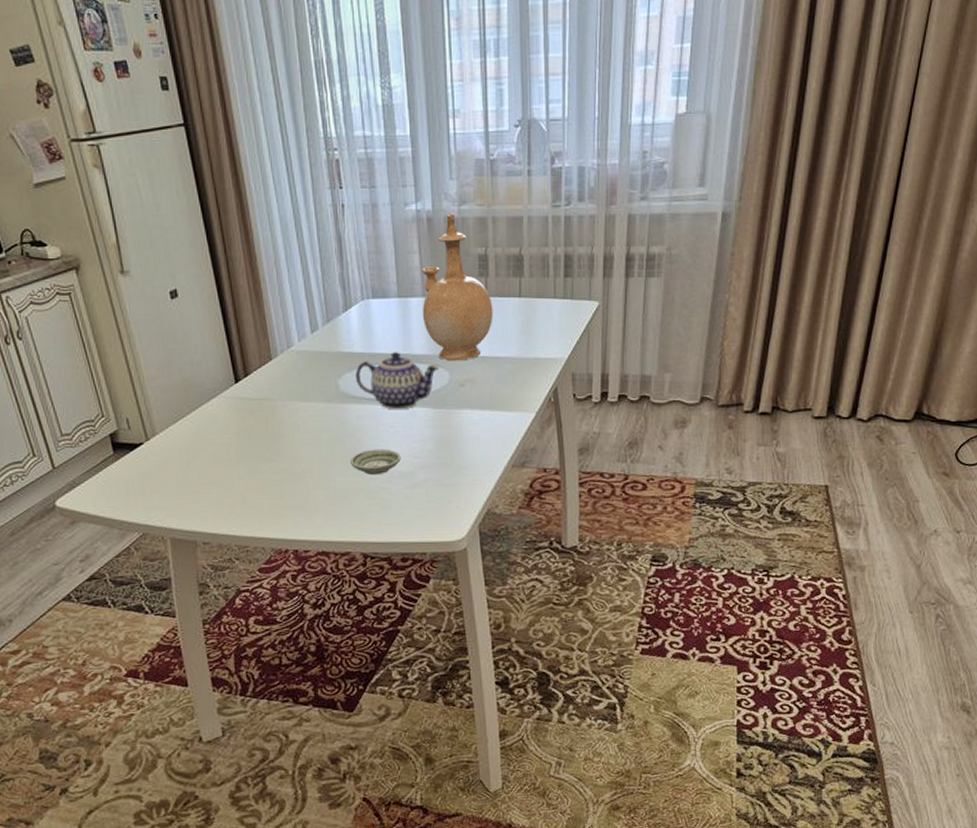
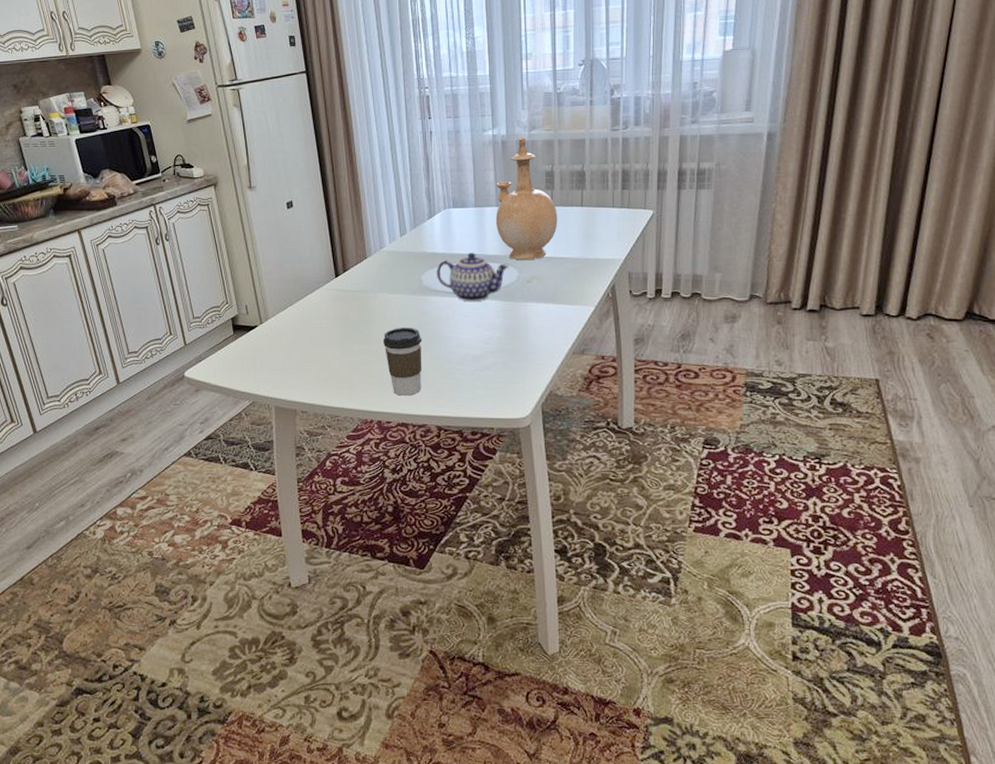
coffee cup: none [295,441,343,521] -> present [382,328,422,396]
saucer: present [350,449,401,476] -> none [430,335,474,358]

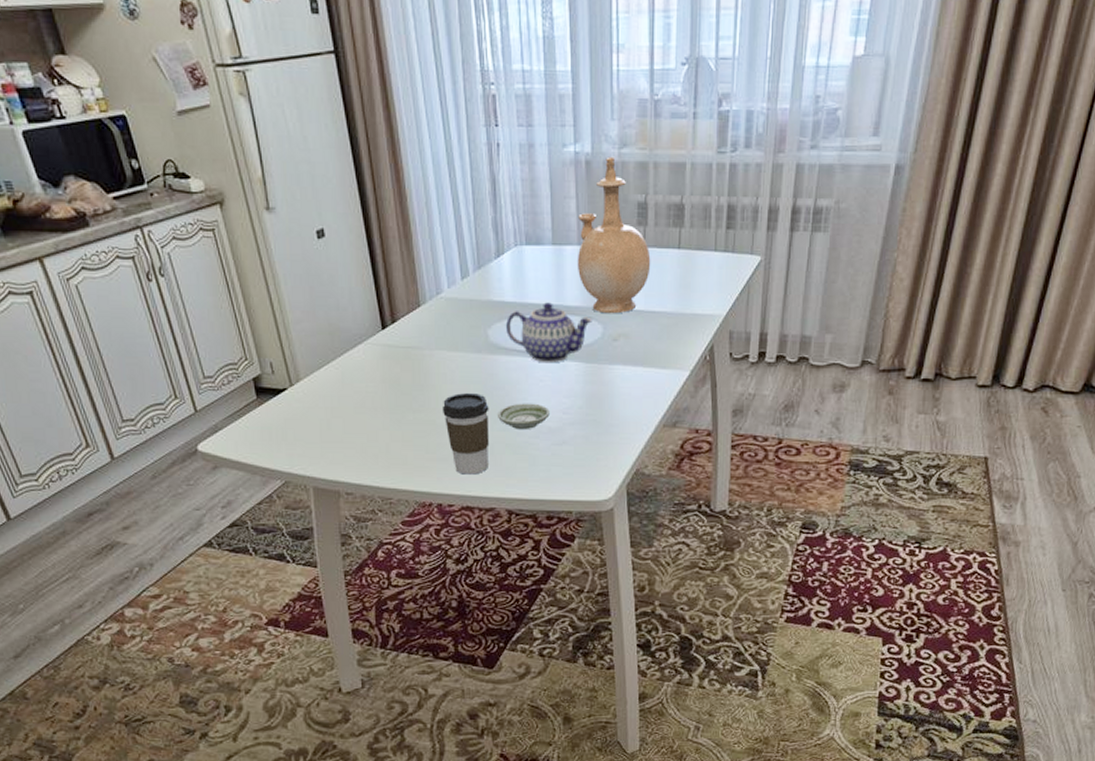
saucer: none [430,335,474,358] -> present [498,403,550,430]

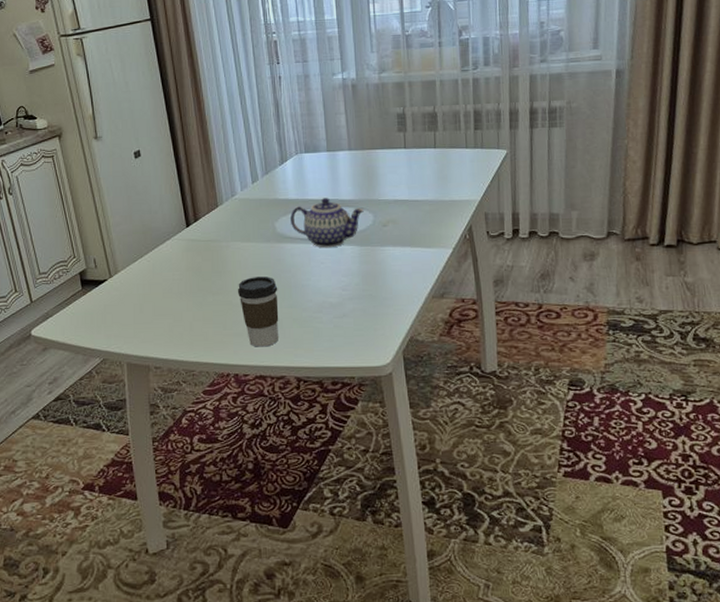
saucer: present [498,403,550,430] -> none [286,282,331,307]
vase: present [577,156,651,314] -> none [348,80,412,205]

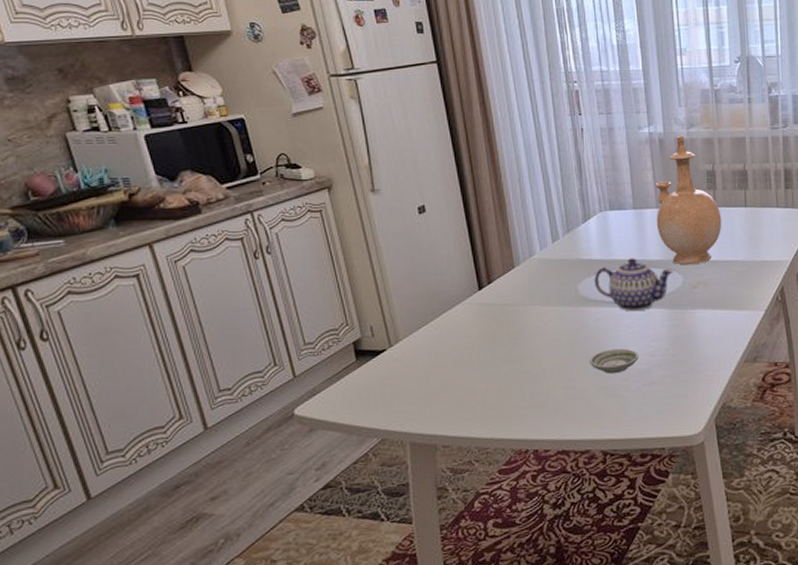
coffee cup: present [237,276,279,347] -> none [536,343,583,420]
saucer: none [286,282,331,307] -> present [590,348,639,374]
vase: none [348,80,412,205] -> present [655,135,722,265]

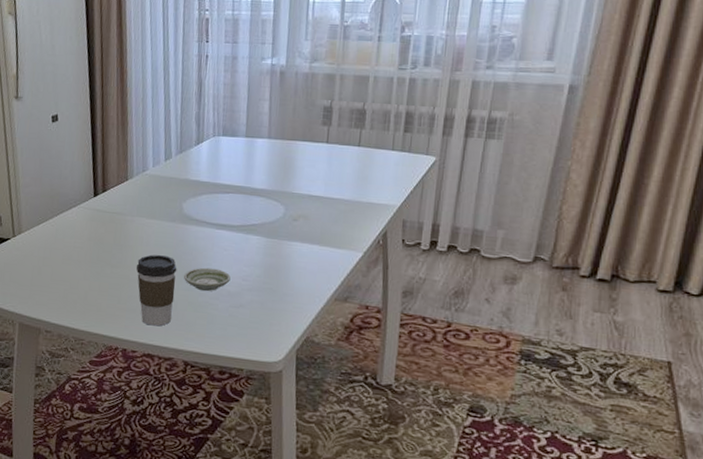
coffee cup: none [536,343,583,420] -> present [136,254,177,326]
teapot: present [593,258,674,312] -> none [198,184,277,236]
vase: present [655,135,722,265] -> none [265,69,333,198]

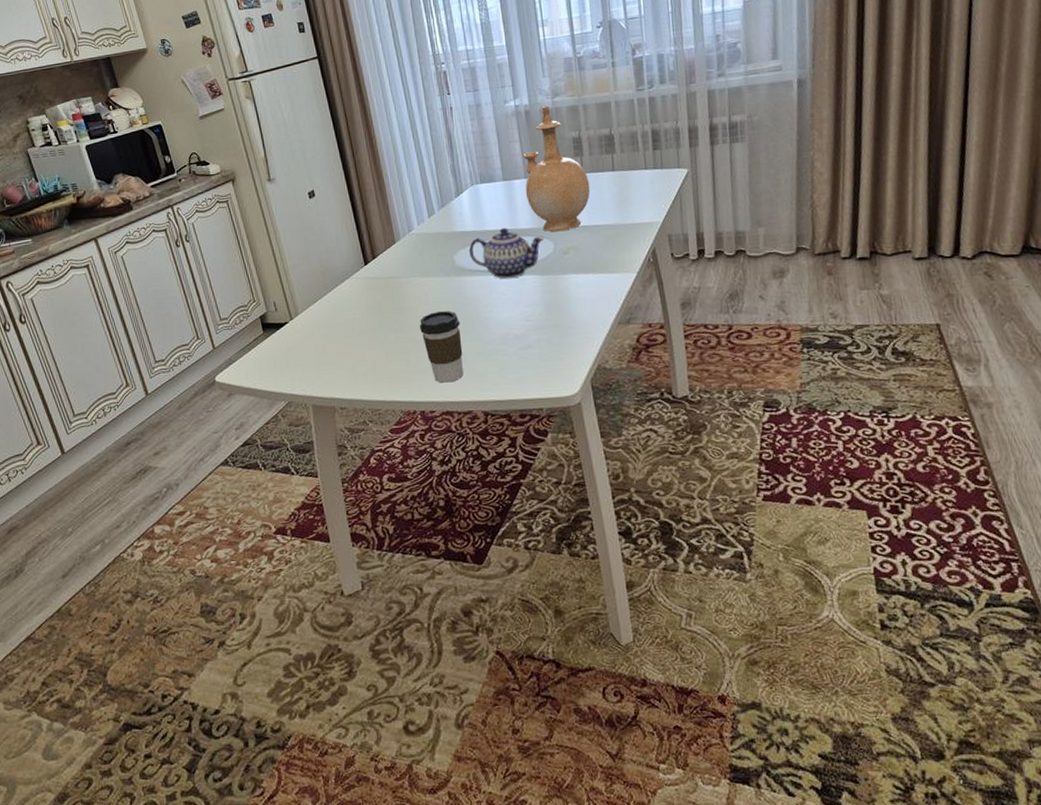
saucer: present [184,267,231,292] -> none [468,314,514,339]
teapot: none [198,184,277,236] -> present [468,228,545,280]
vase: none [265,69,333,198] -> present [523,105,591,232]

